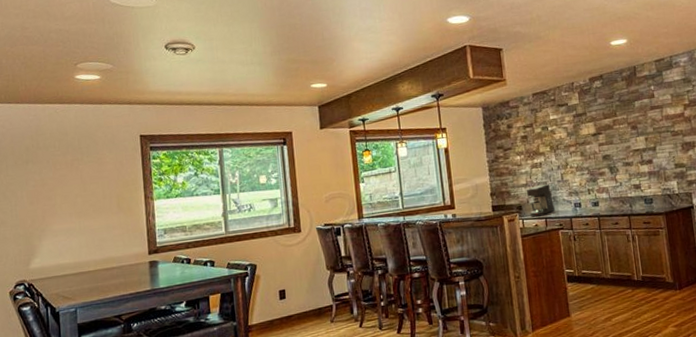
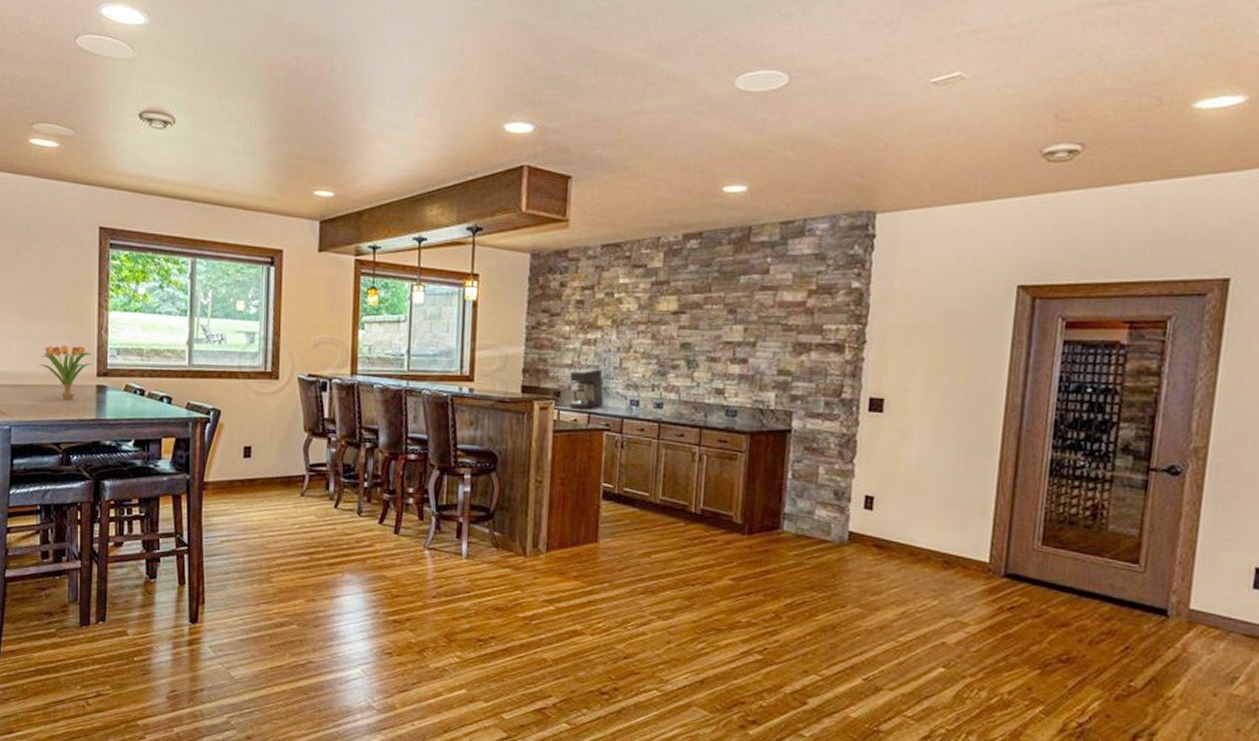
flower arrangement: none [96,232,144,278] -> present [37,345,93,400]

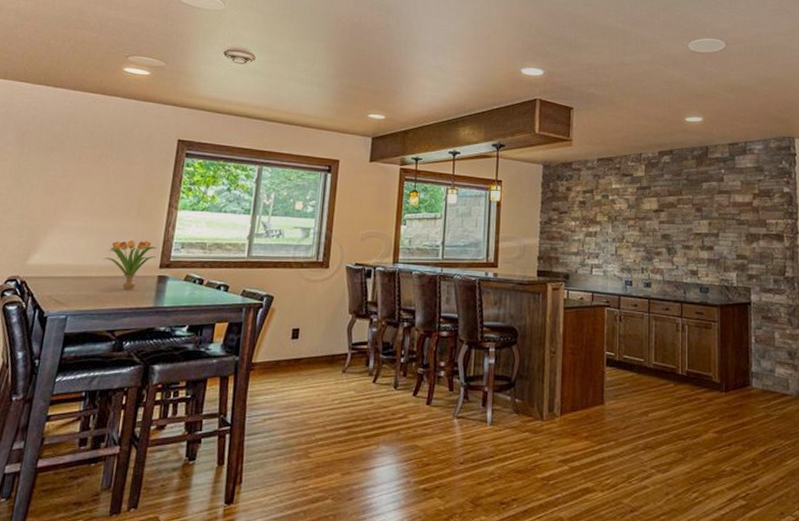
coffee maker: present [569,369,604,410] -> none [576,256,605,289]

